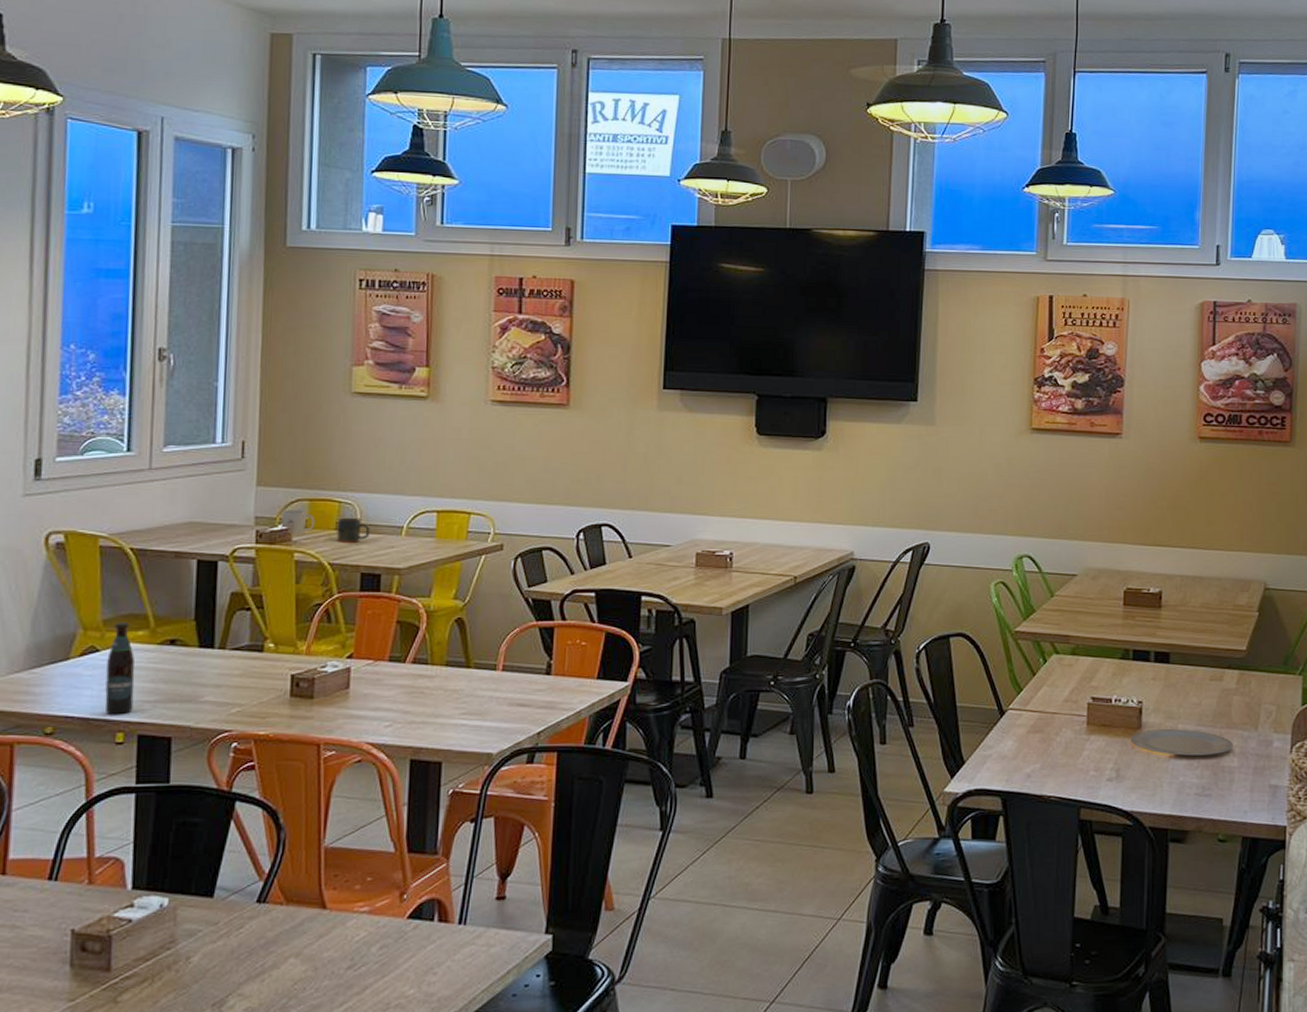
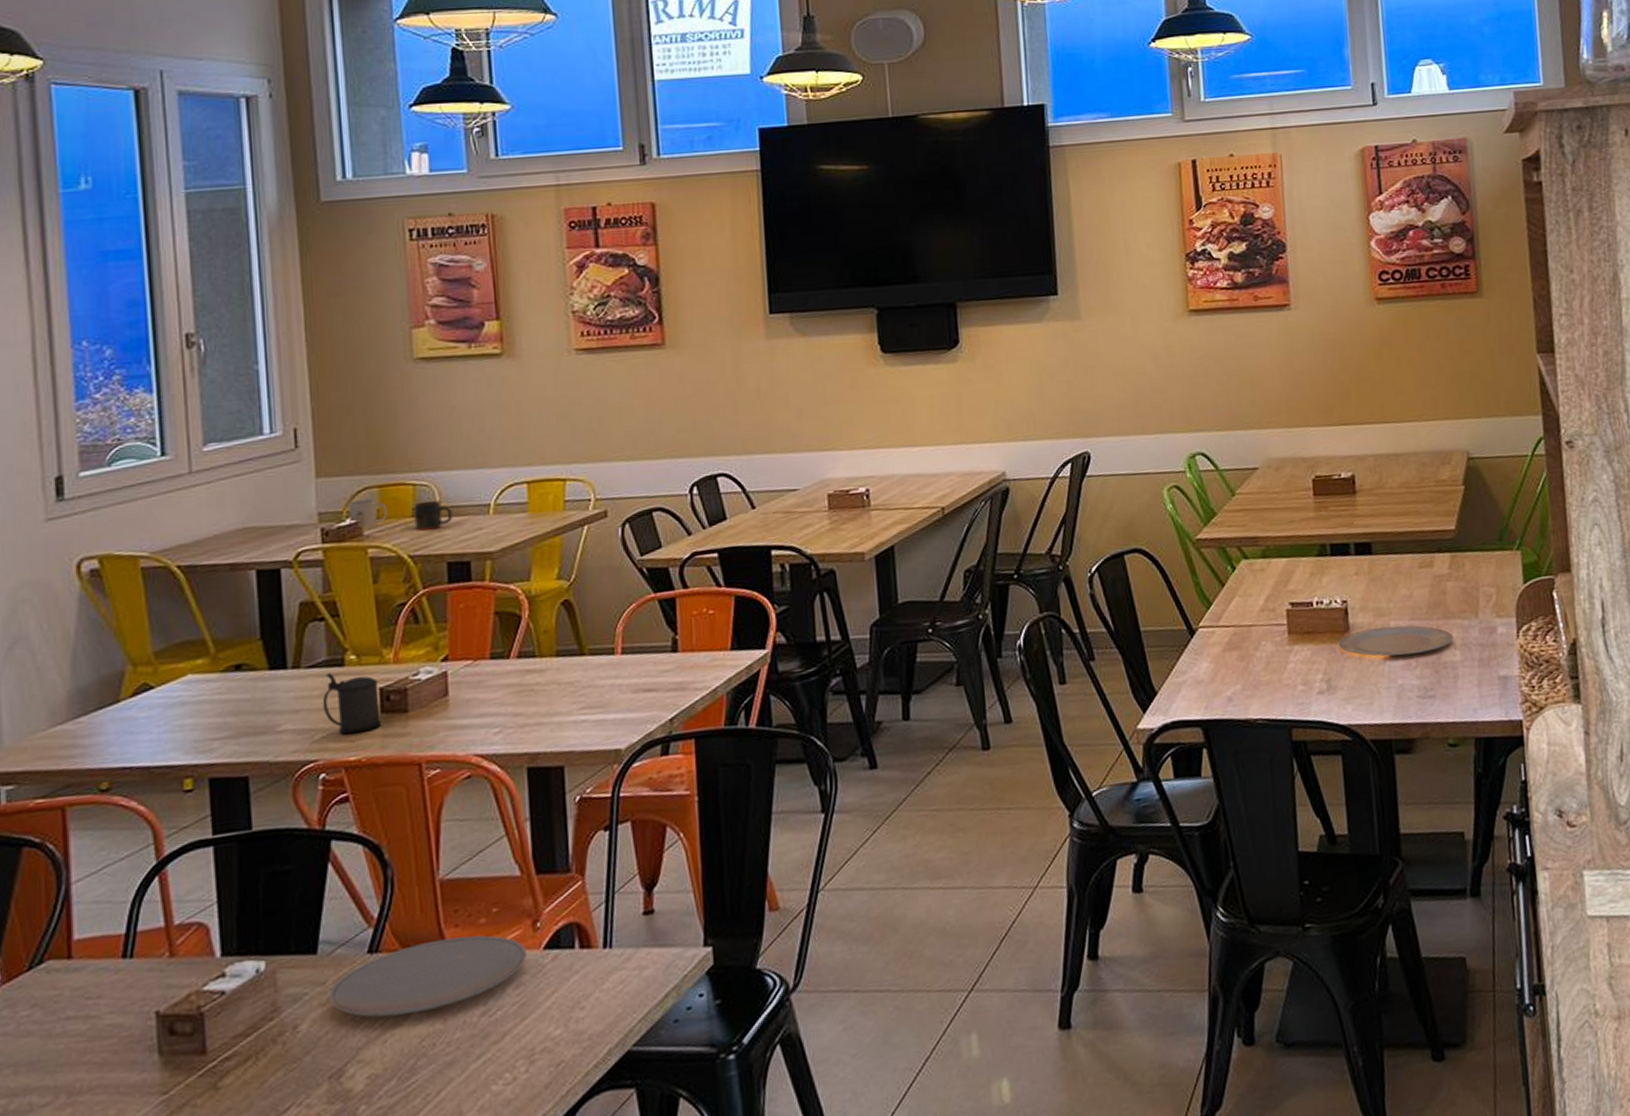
bottle: present [104,623,135,714] -> none [164,651,200,759]
plate: none [219,898,393,960] -> present [328,935,528,1018]
beer stein: none [241,656,291,712] -> present [322,673,383,735]

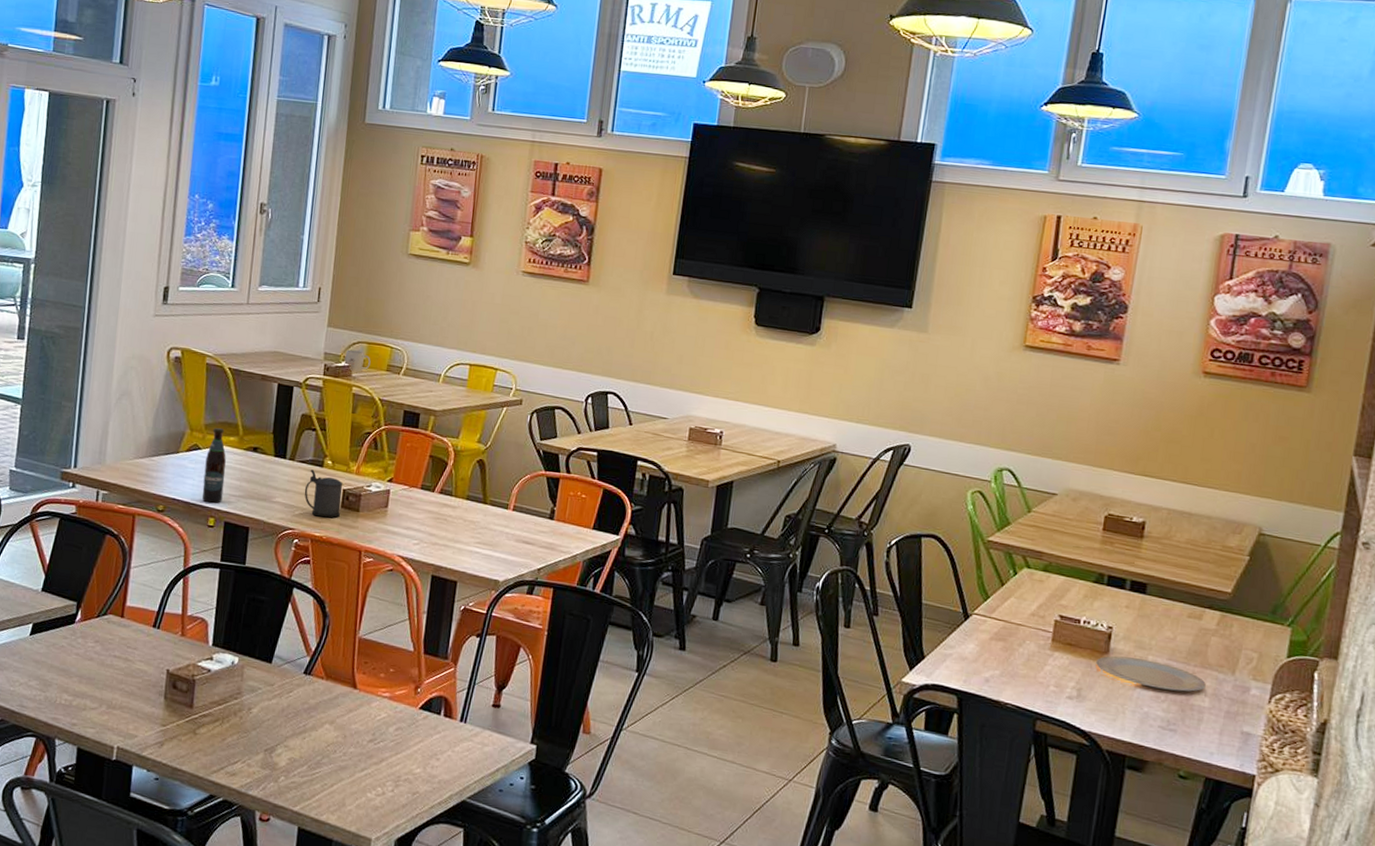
bottle: none [164,651,200,759] -> present [201,428,226,503]
plate: present [328,935,528,1018] -> none [273,677,408,728]
mug: present [413,500,452,531] -> none [386,361,414,384]

